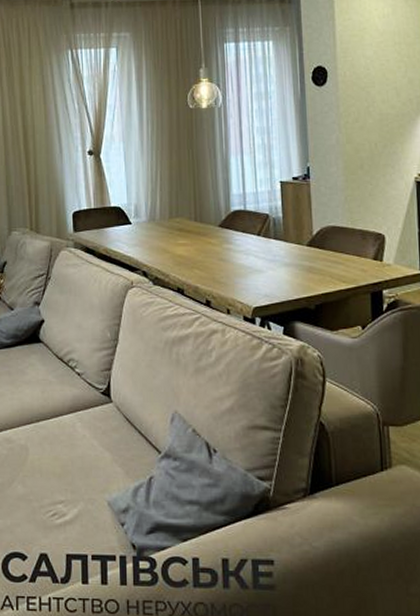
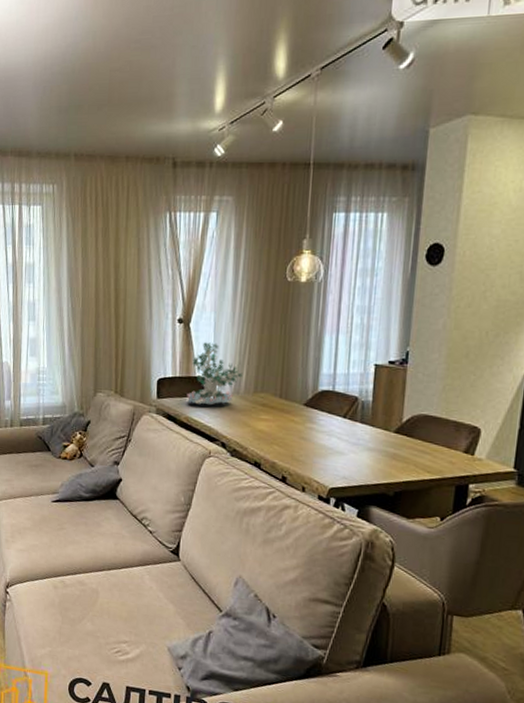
plant: none [103,172,156,235] -> present [186,342,243,406]

